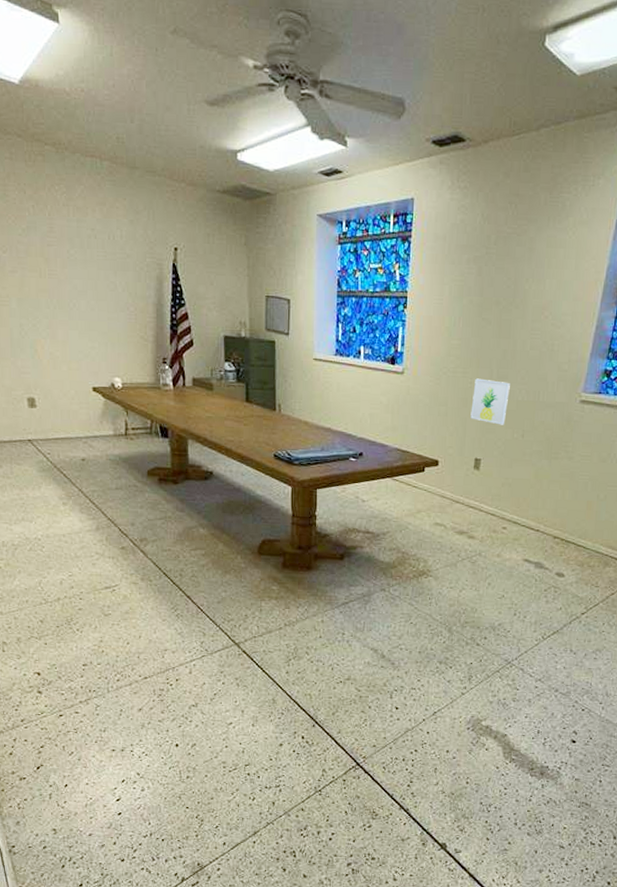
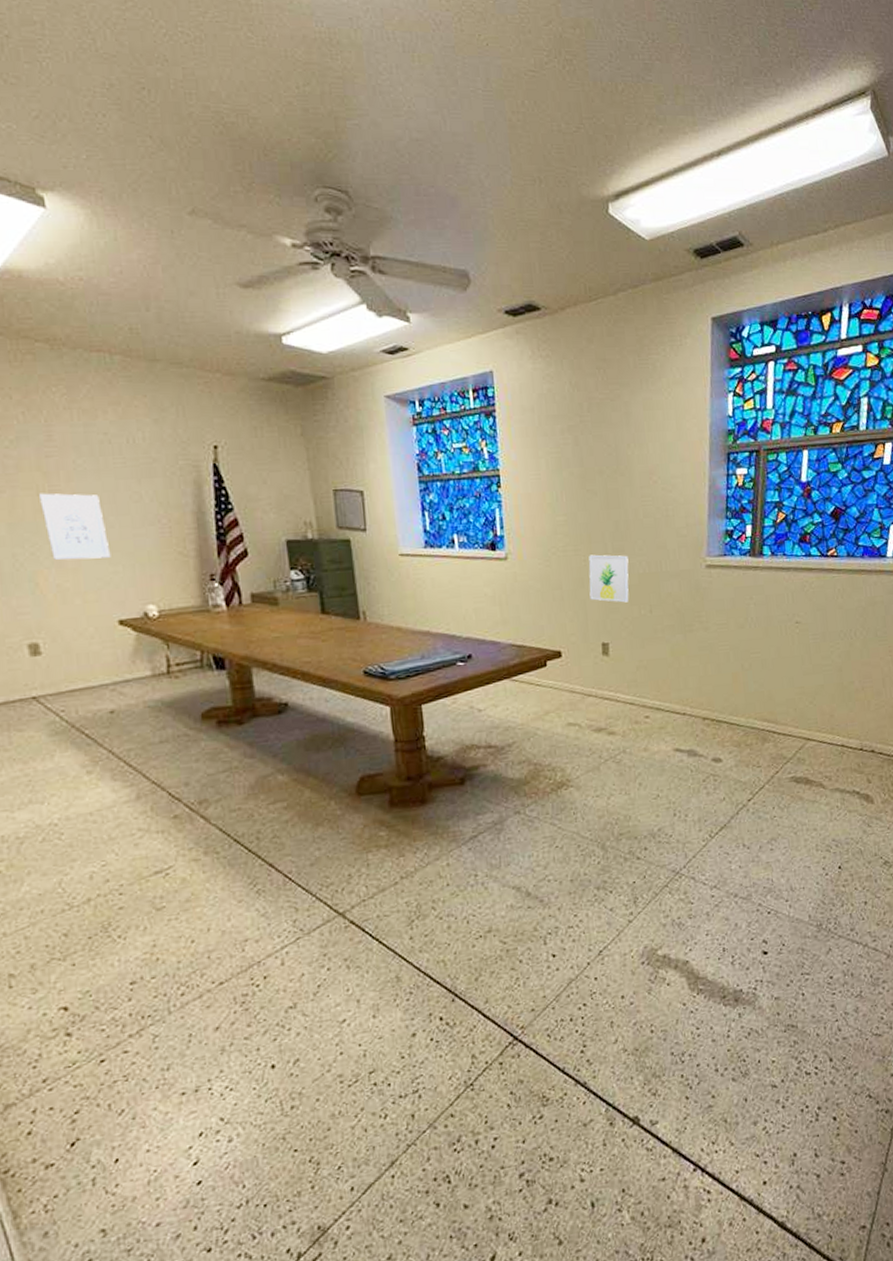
wall art: none [42,276,91,335] -> present [39,493,111,560]

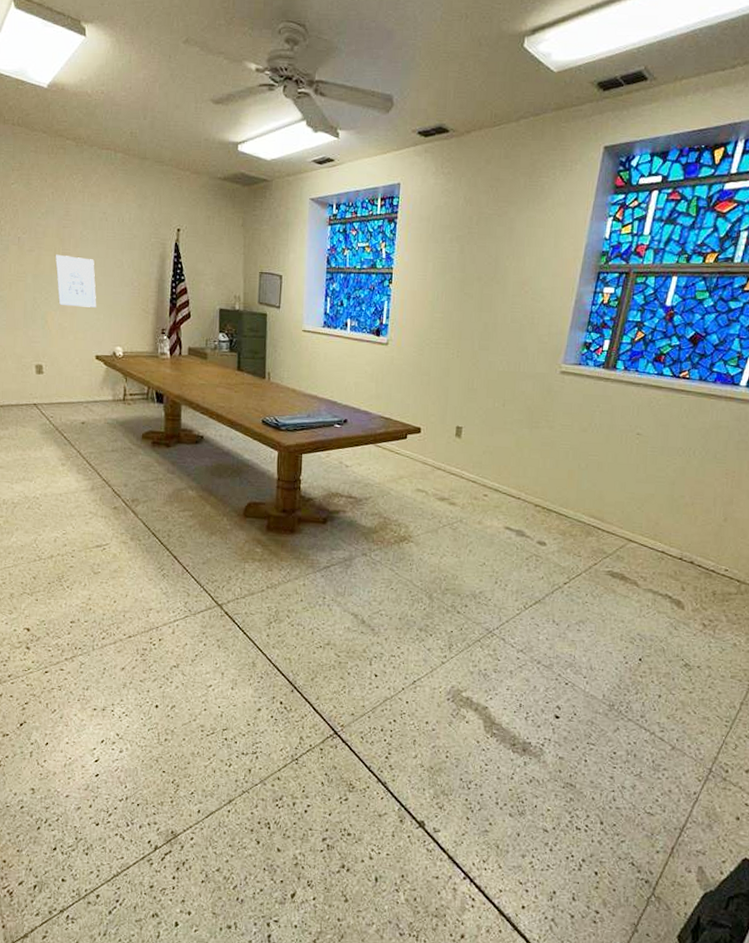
wall art: present [589,554,629,603] -> none [452,349,491,395]

